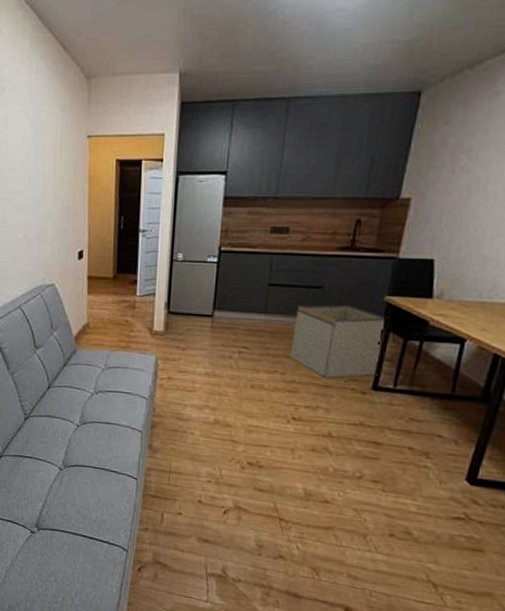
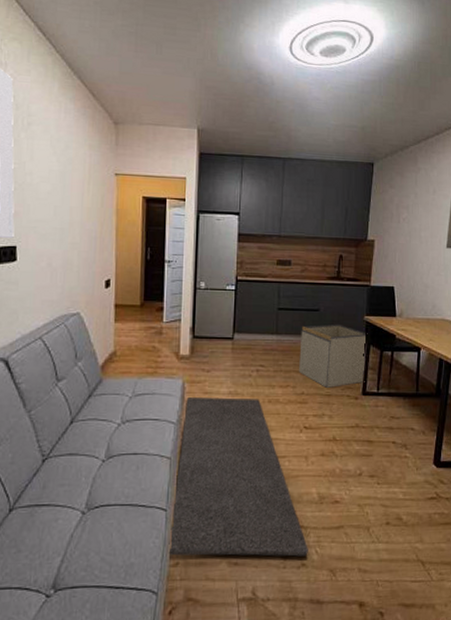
rug: none [138,373,288,549] -> present [168,396,308,557]

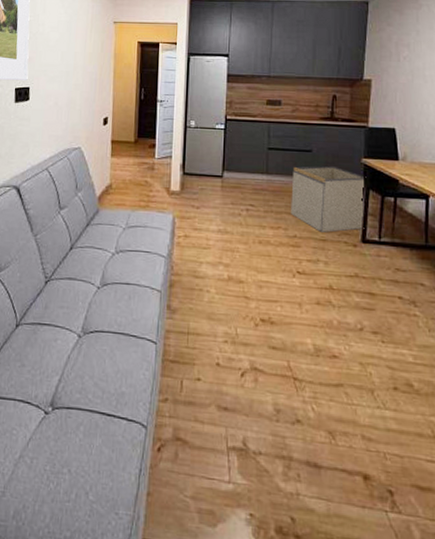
rug: present [168,396,308,557] -> none [158,231,304,412]

